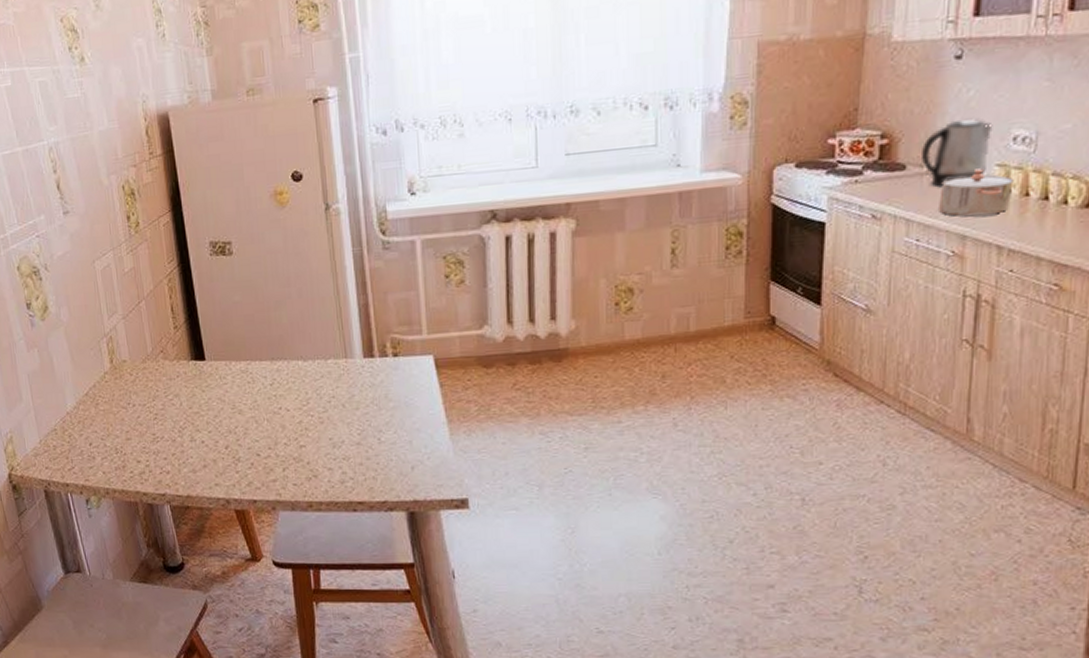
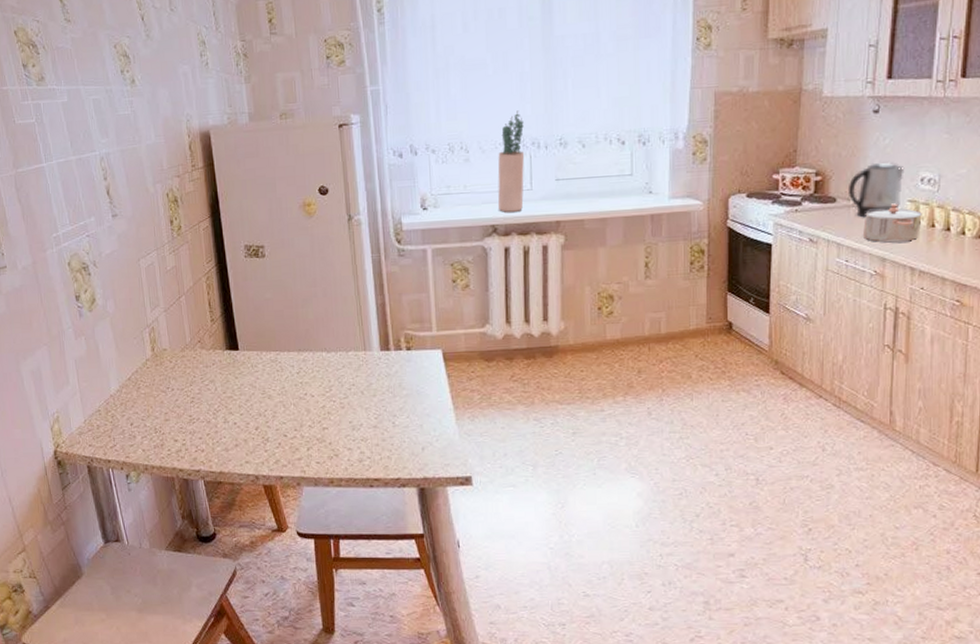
vase: none [497,74,529,195] -> present [497,110,525,213]

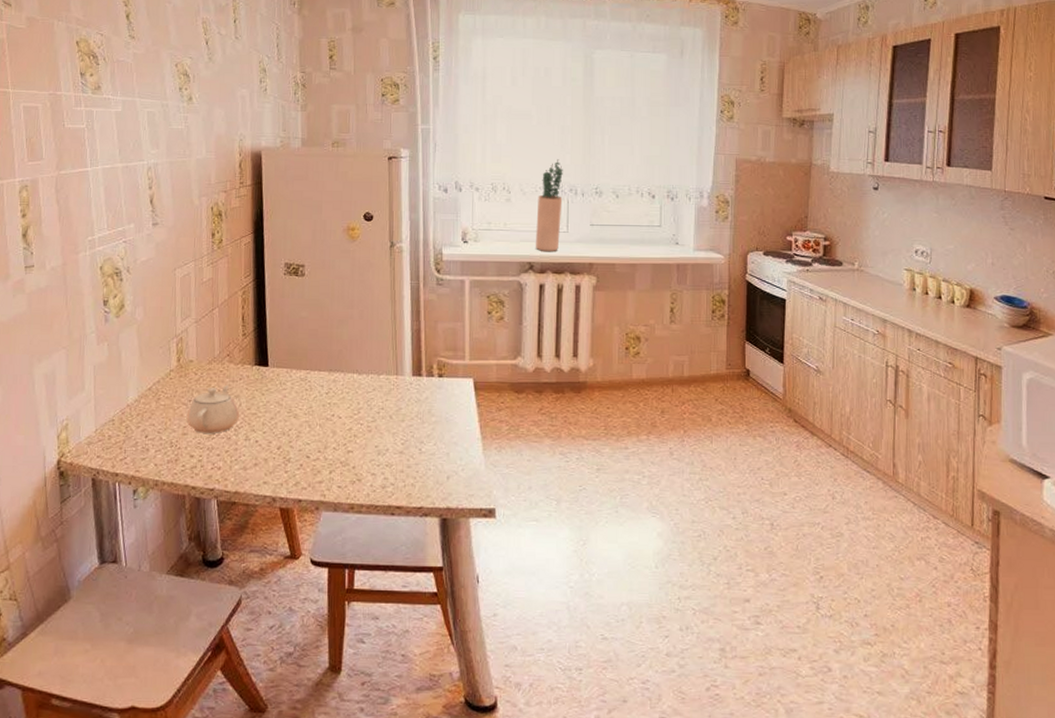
teapot: none [166,371,217,418] -> present [186,385,240,433]
kettle: present [847,162,903,217] -> none [852,233,900,280]
cooking pot: present [862,203,922,243] -> none [865,271,917,306]

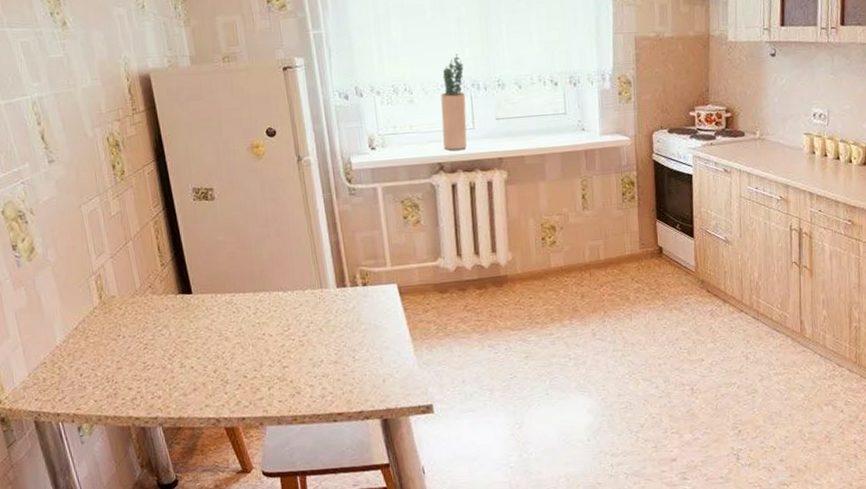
teapot: present [186,385,240,433] -> none [117,316,172,366]

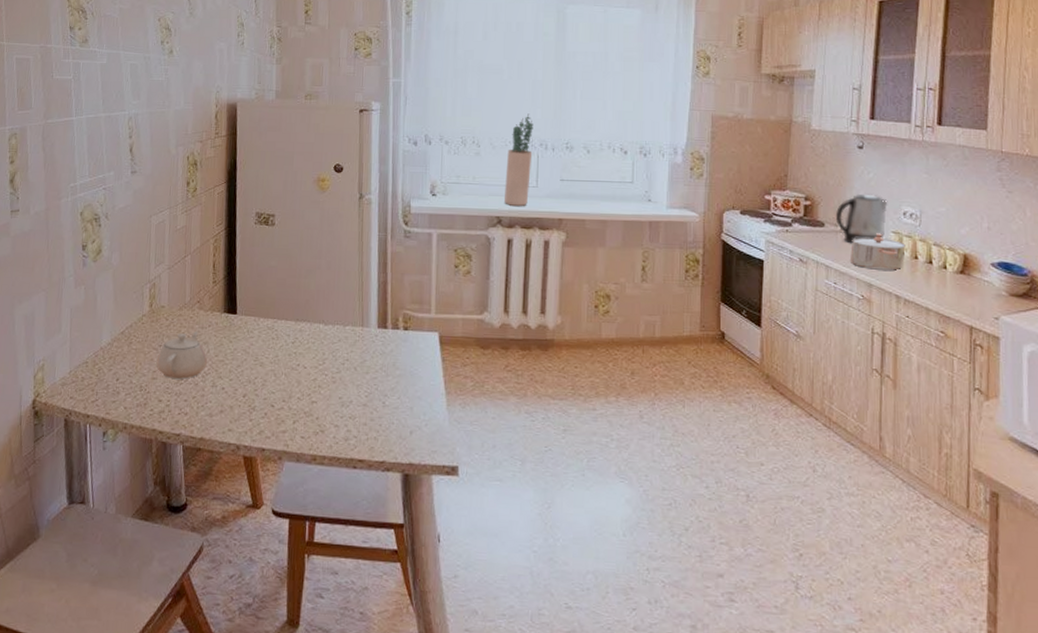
teapot: none [117,316,172,366] -> present [156,331,208,379]
kettle: none [753,100,798,149] -> present [835,193,887,243]
cooking pot: none [768,136,816,172] -> present [849,233,906,271]

